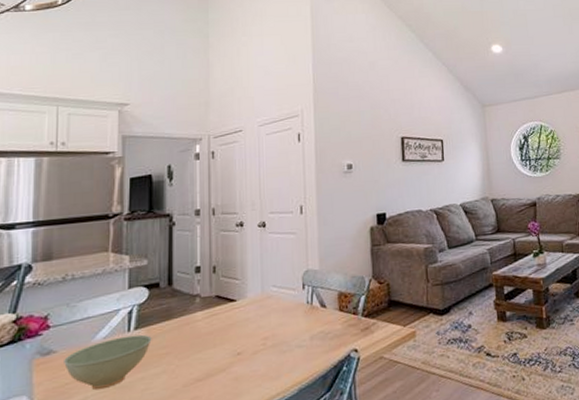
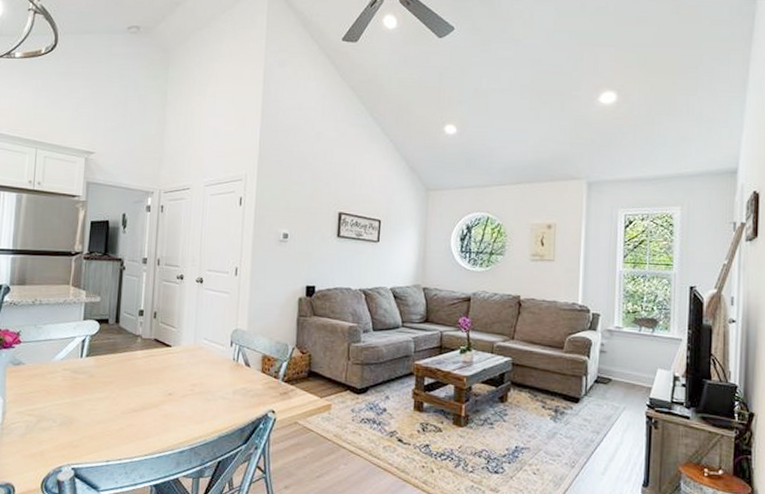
bowl: present [64,334,152,391] -> none [30,361,99,403]

